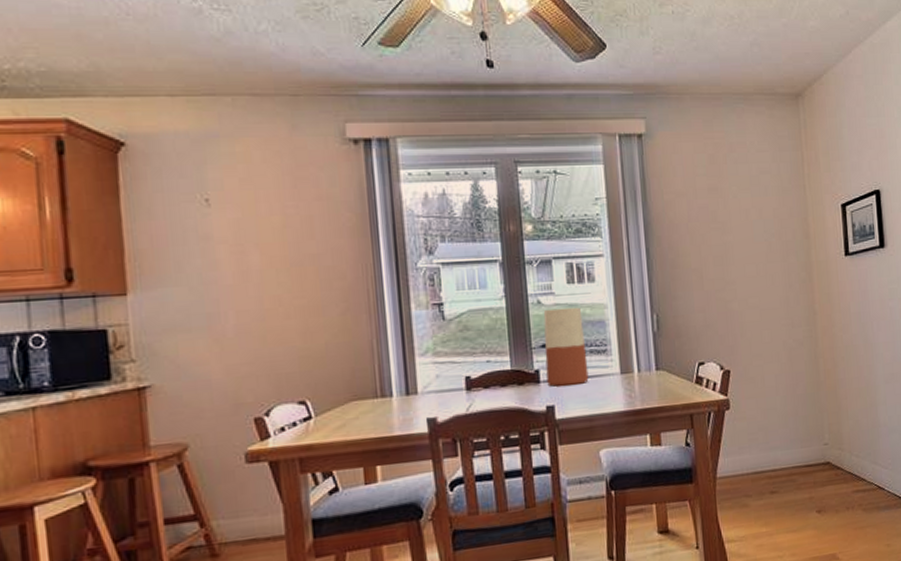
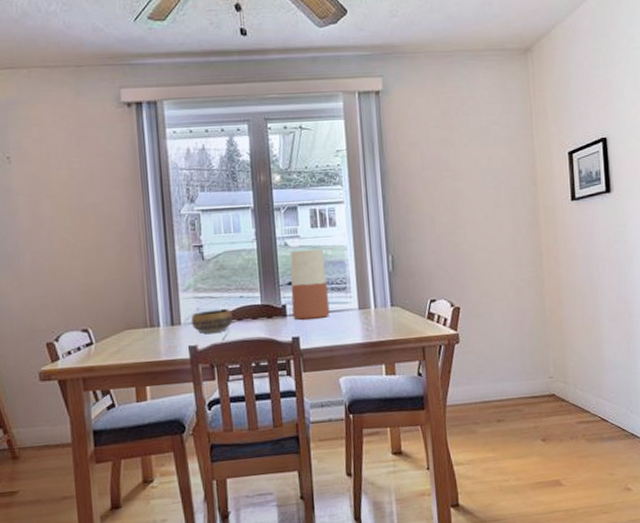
bowl: none [429,375,479,405] -> present [190,309,233,334]

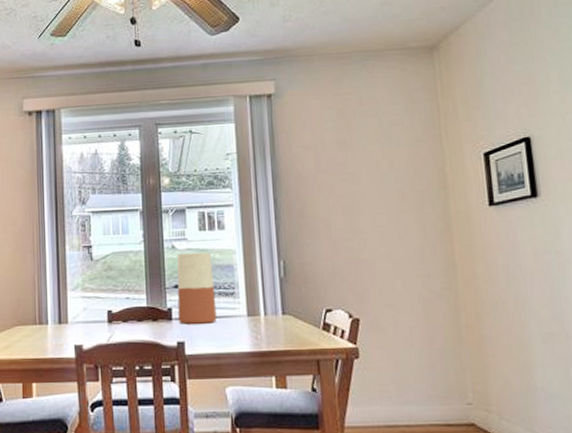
bowl: present [190,309,233,334] -> none [77,309,119,334]

